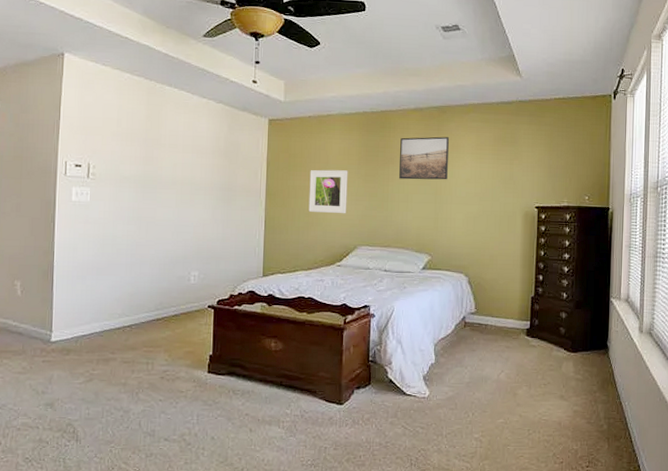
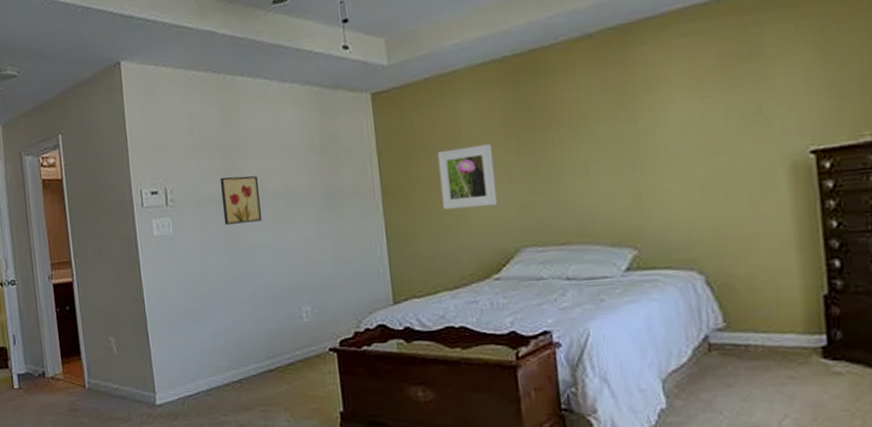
wall art: none [136,162,170,201] -> present [219,175,262,225]
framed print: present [399,136,449,180] -> none [564,68,648,144]

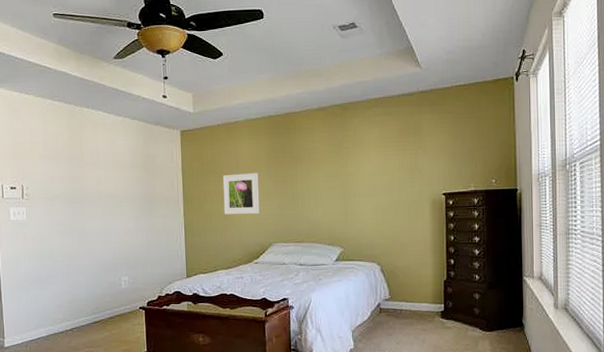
wall art: present [219,175,262,225] -> none [65,180,96,215]

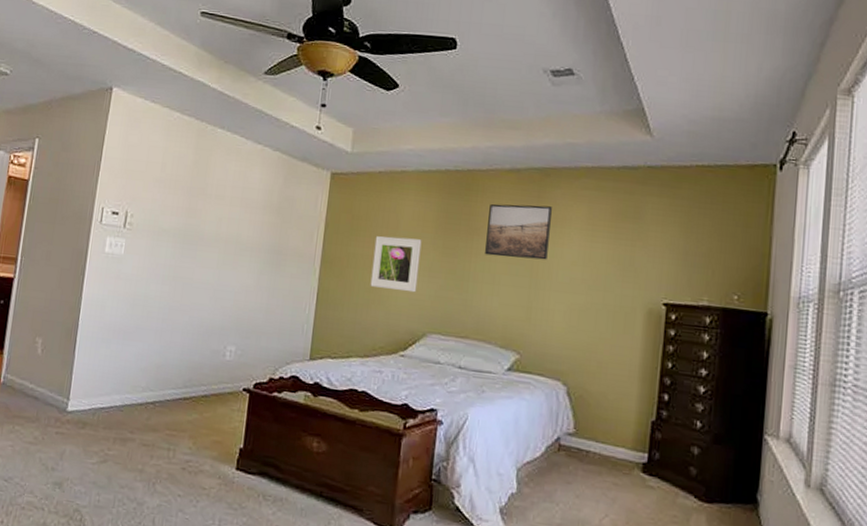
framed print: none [306,133,354,177] -> present [485,203,552,260]

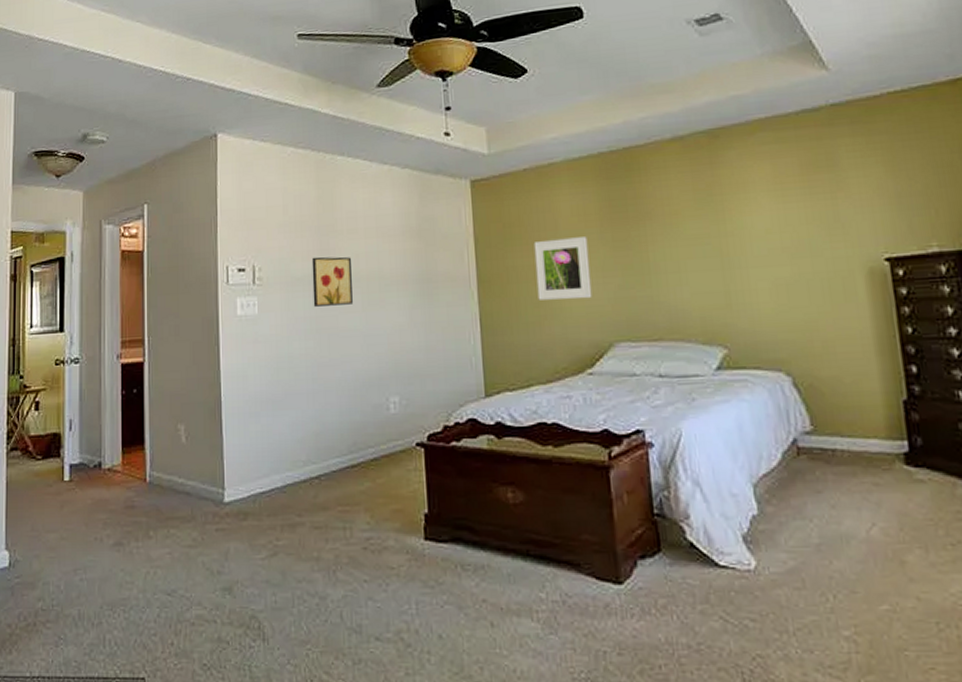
wall art: none [174,213,214,261] -> present [311,256,353,307]
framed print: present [485,203,552,260] -> none [657,171,736,241]

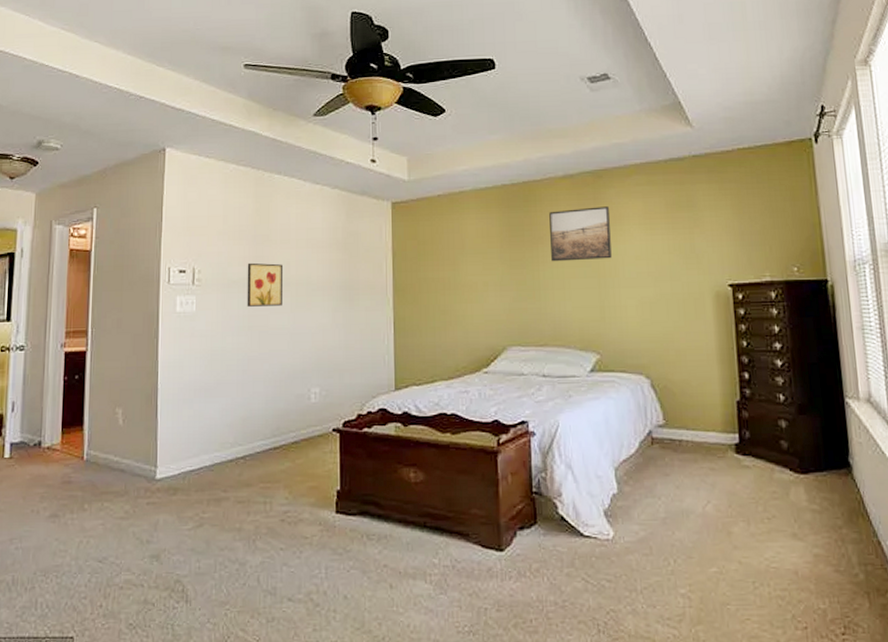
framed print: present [533,237,592,300] -> none [443,256,491,309]
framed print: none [657,171,736,241] -> present [549,206,612,262]

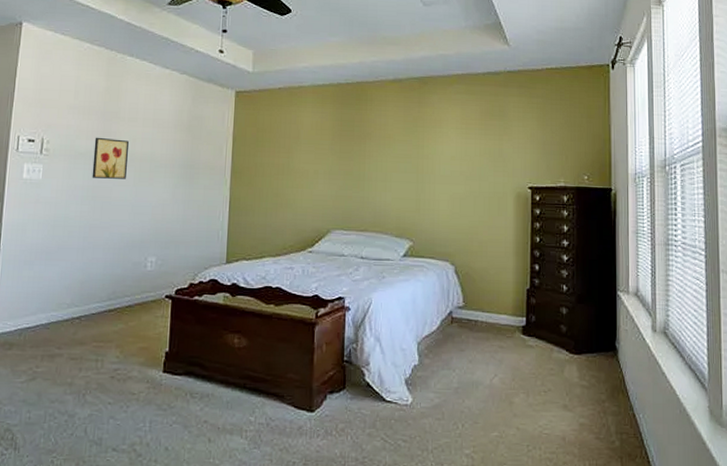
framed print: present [549,206,612,262] -> none [377,110,431,157]

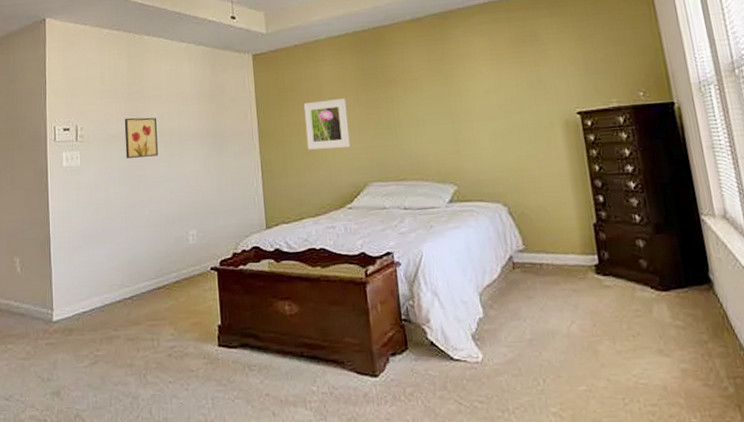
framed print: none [277,145,321,194] -> present [303,98,351,150]

